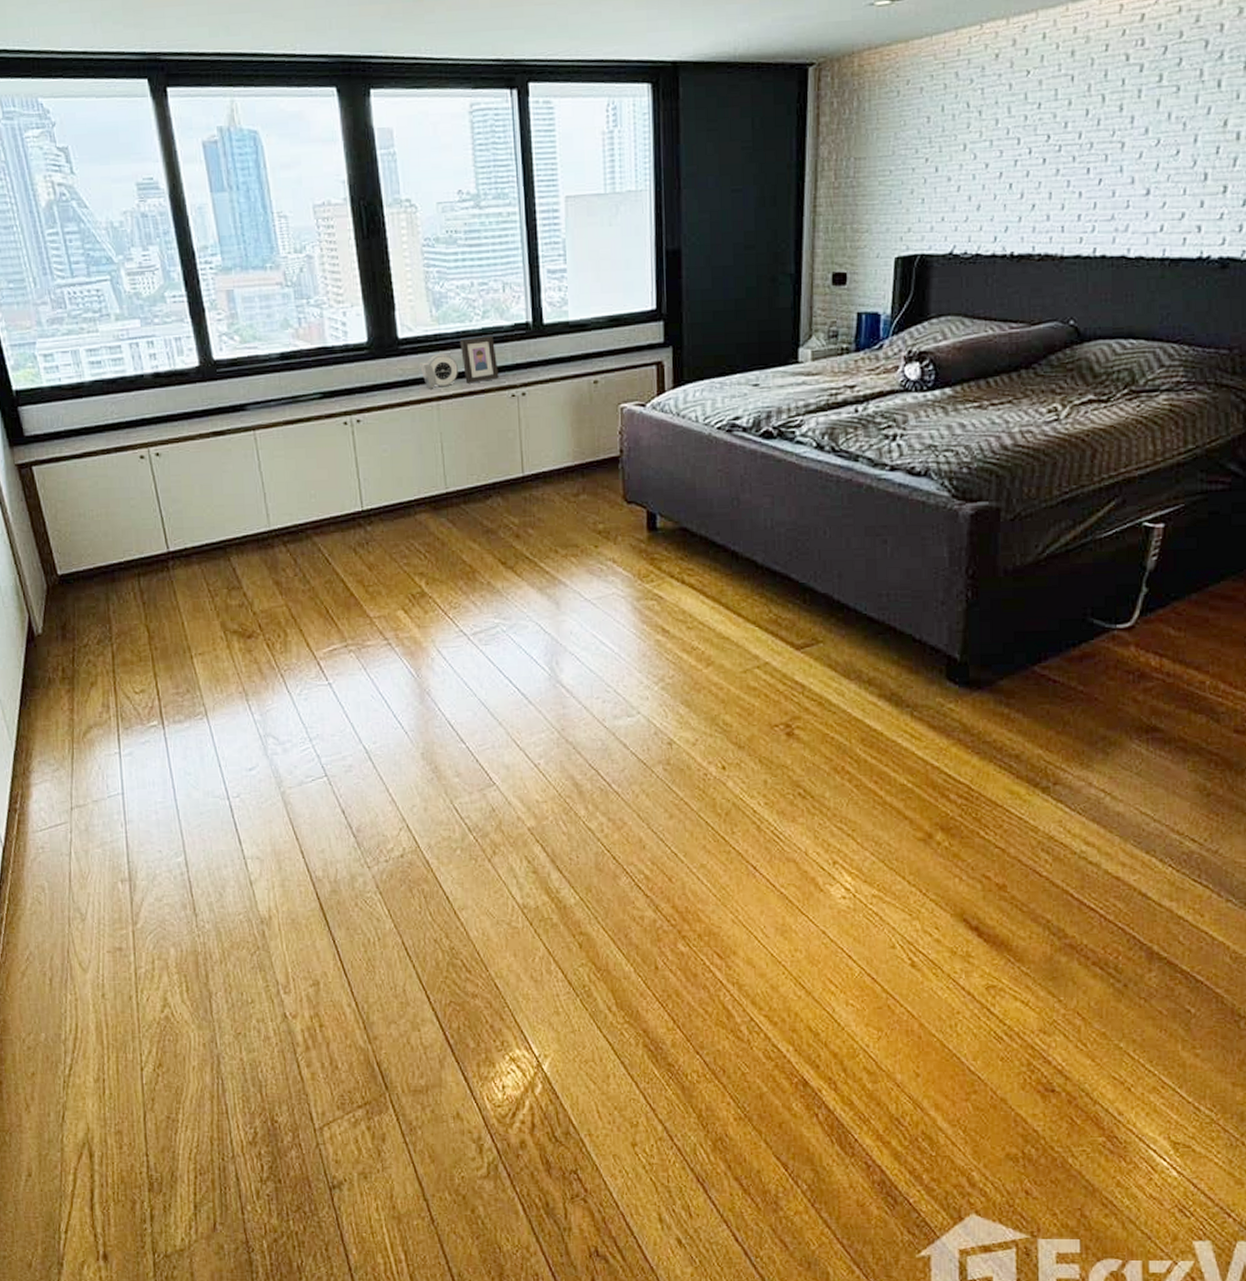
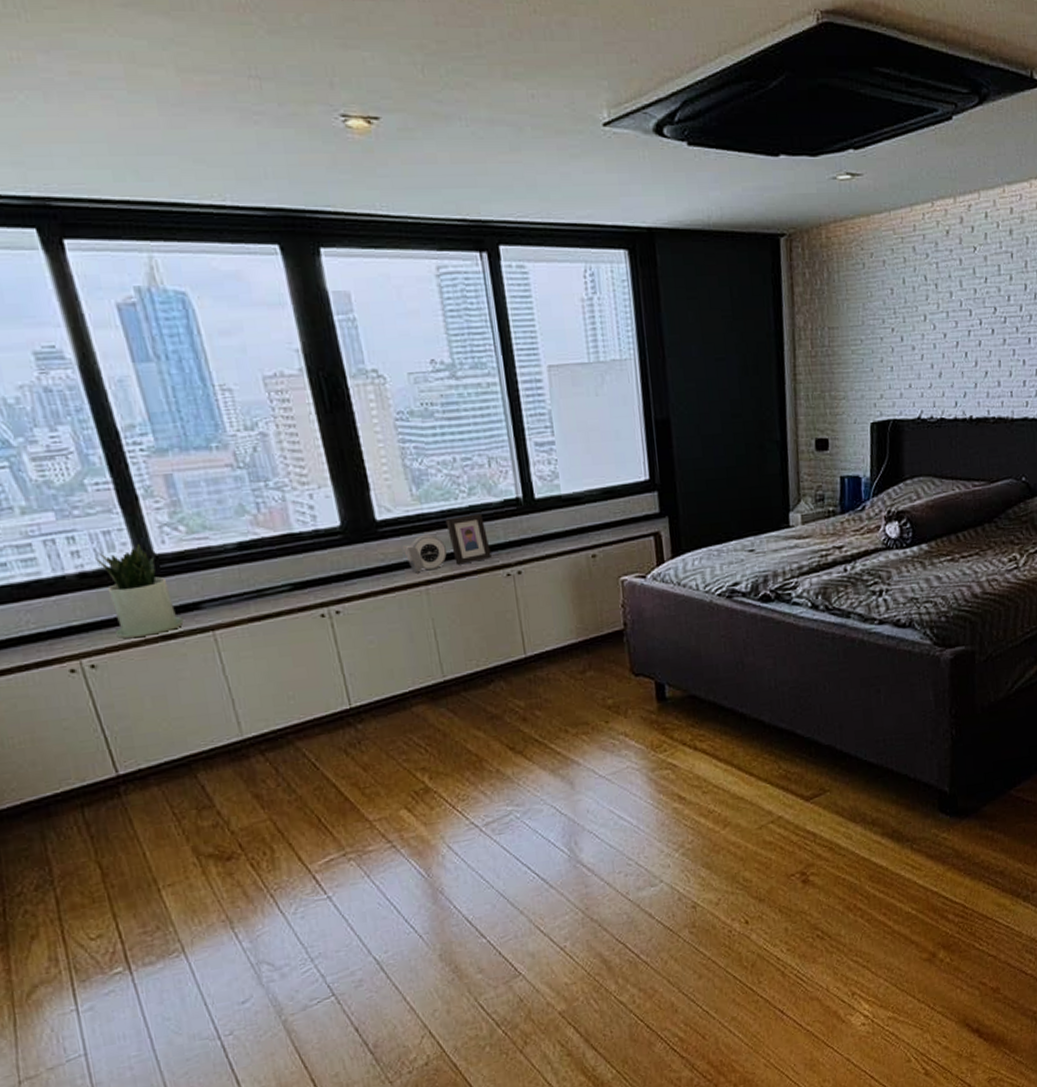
planter: none [167,350,231,433] -> present [95,544,184,639]

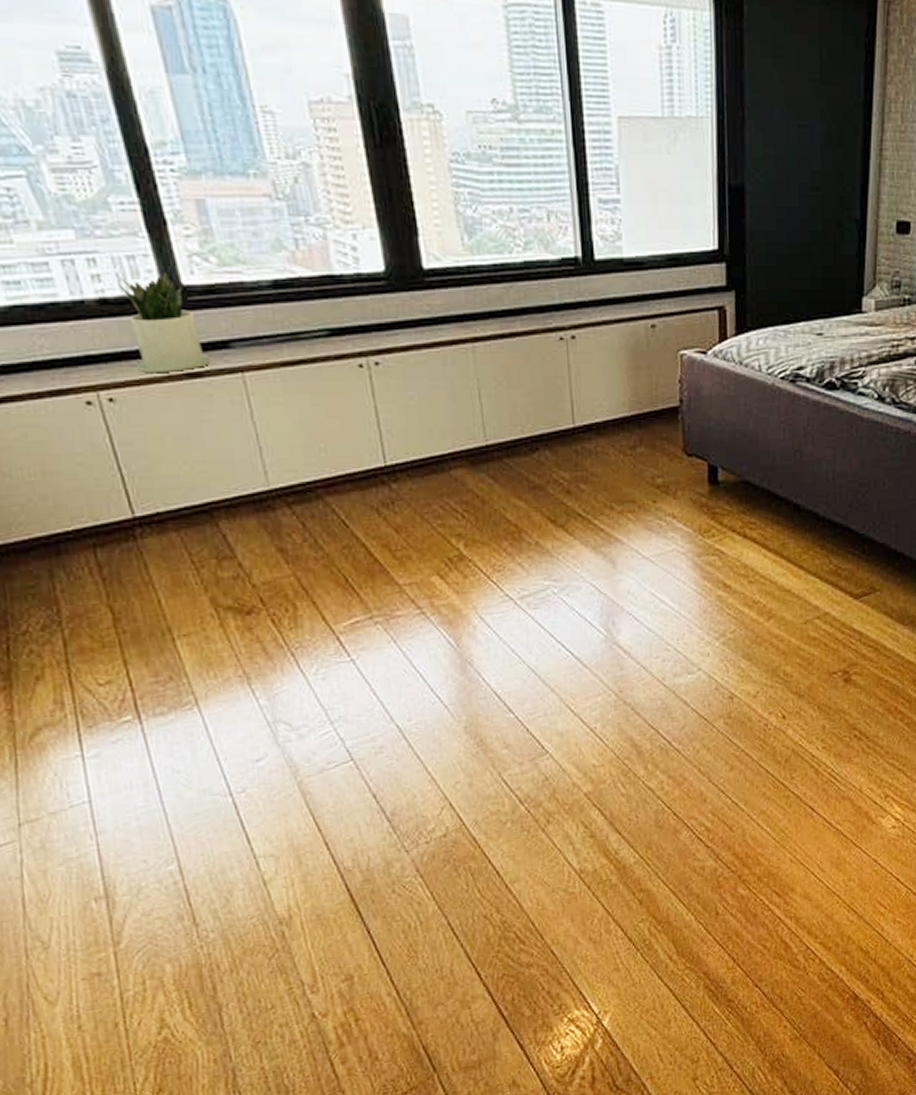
alarm clock: present [403,534,447,573] -> none [450,288,497,329]
picture frame: present [445,514,492,565] -> none [497,271,545,324]

